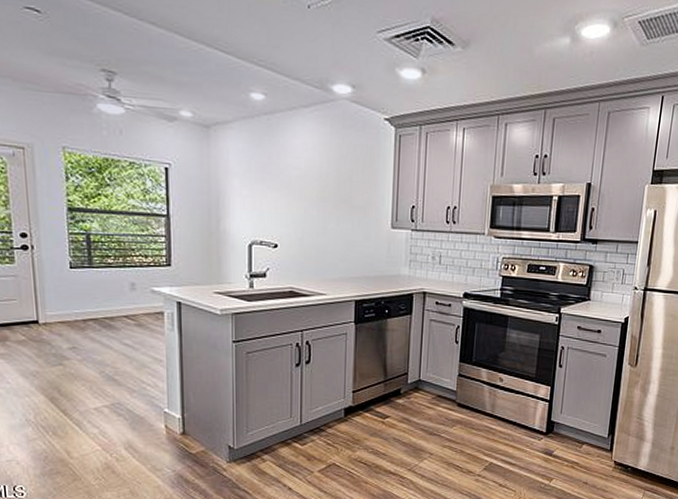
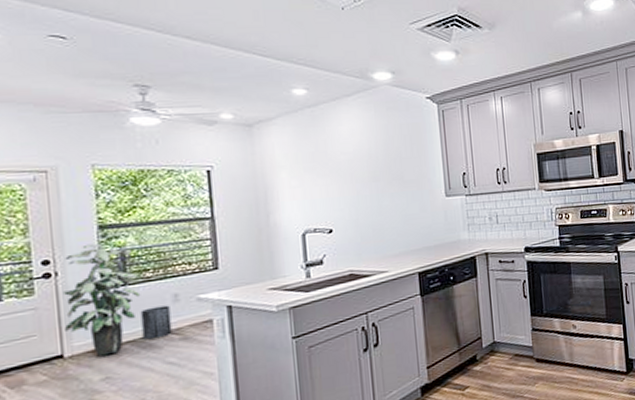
indoor plant: none [37,223,103,328] -> present [62,243,141,357]
trash can: none [102,291,129,321] -> present [140,305,172,340]

